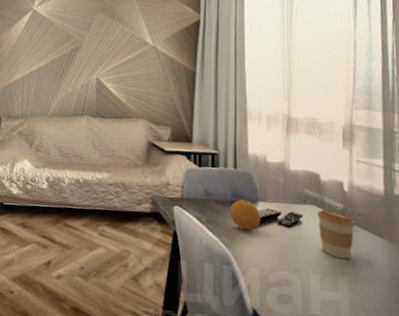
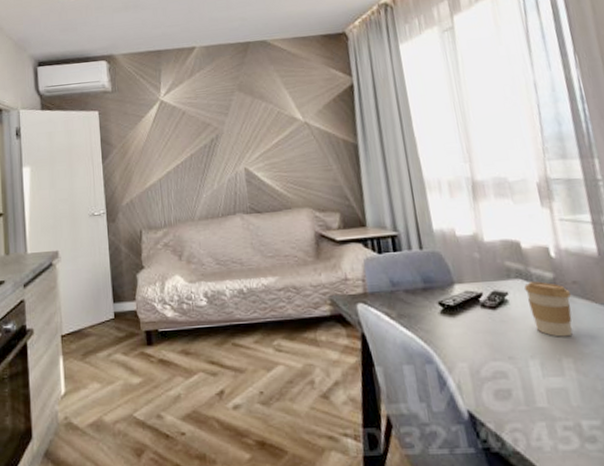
fruit: present [229,200,261,230] -> none [422,284,461,319]

